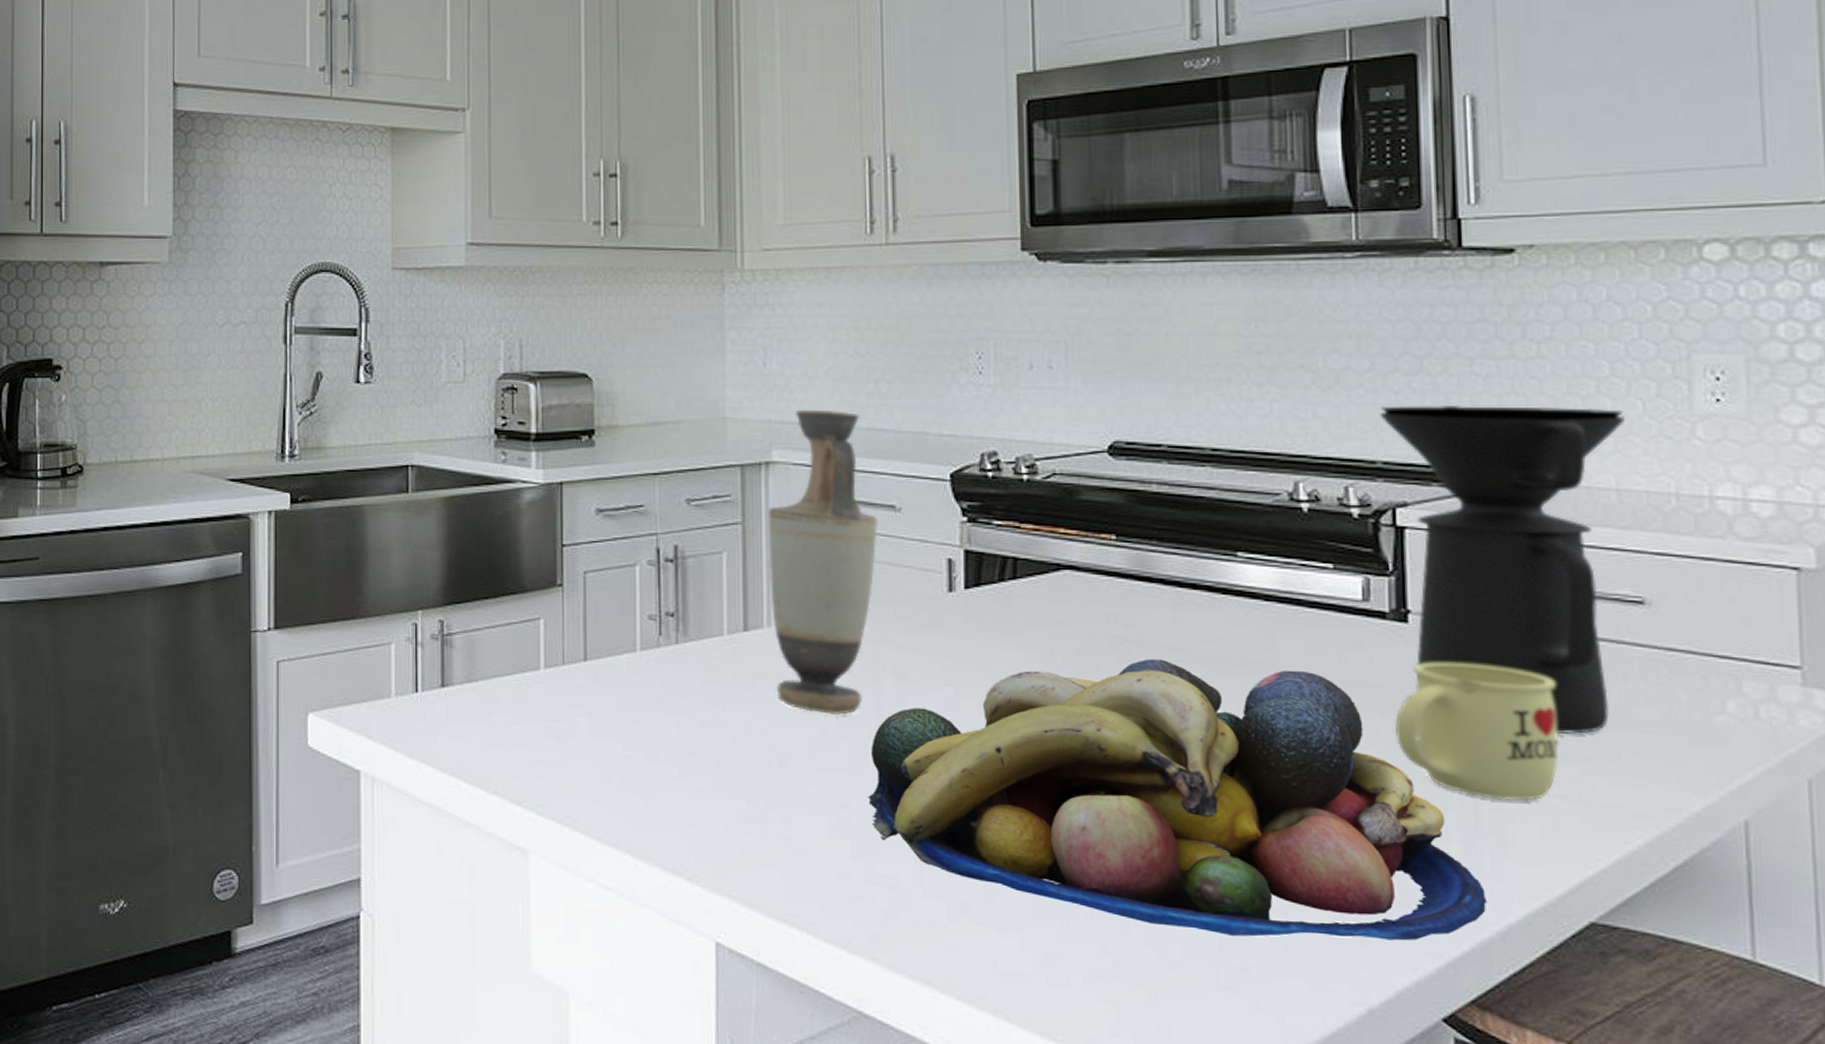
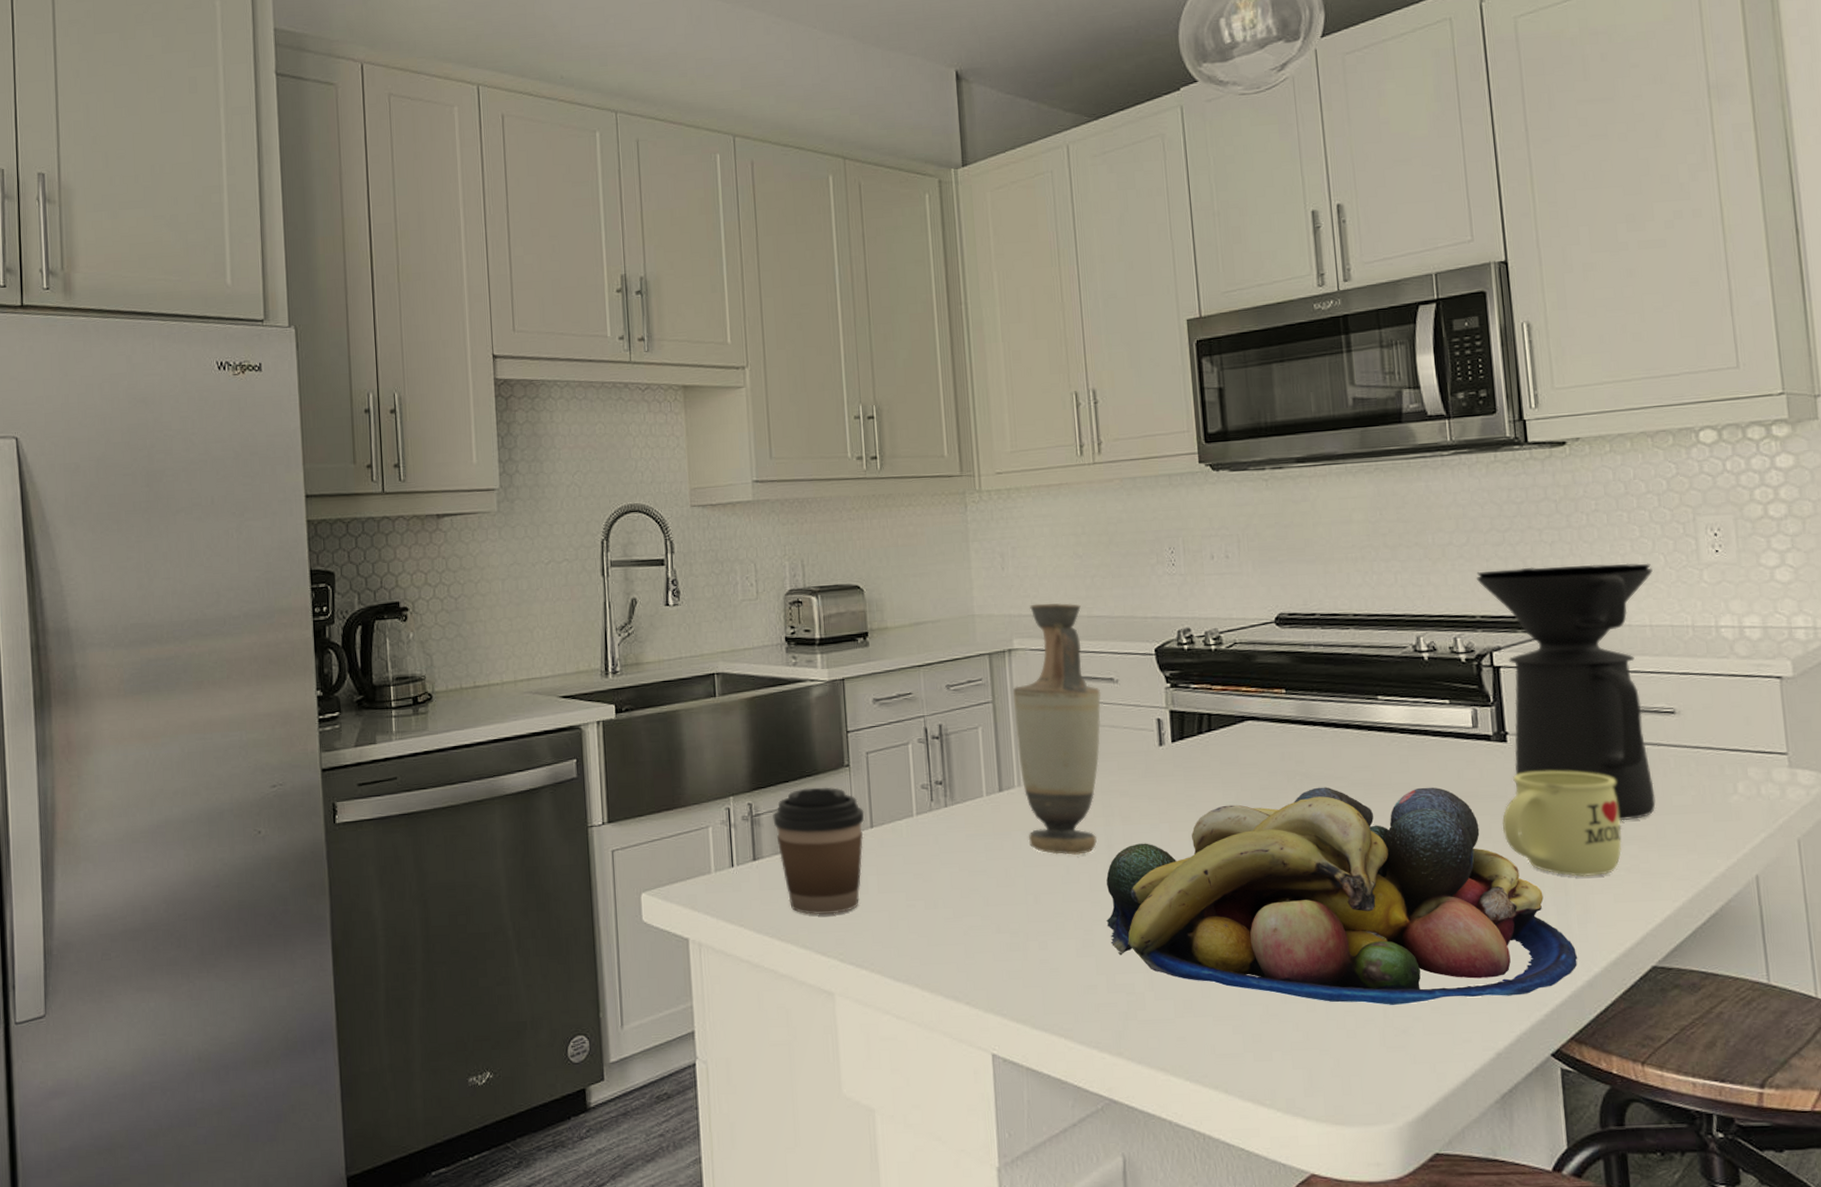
coffee cup: none [467,607,577,759] -> present [773,787,864,915]

